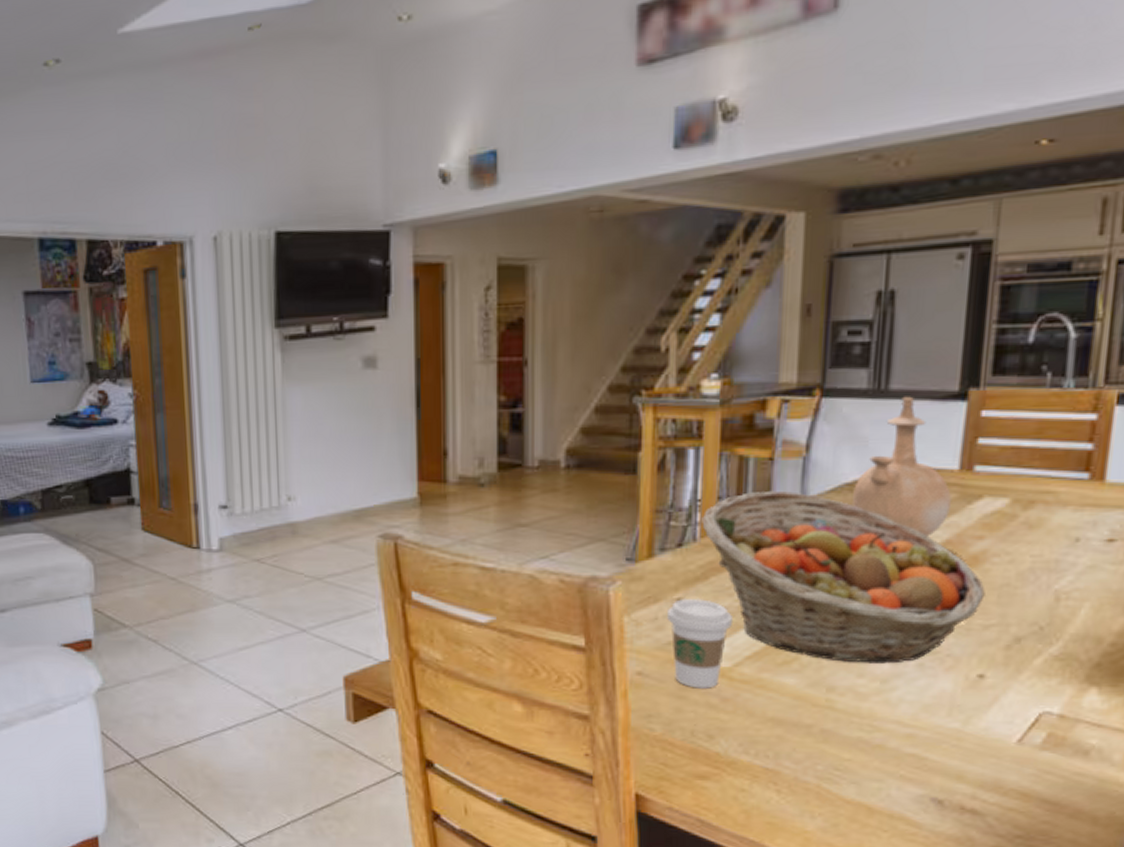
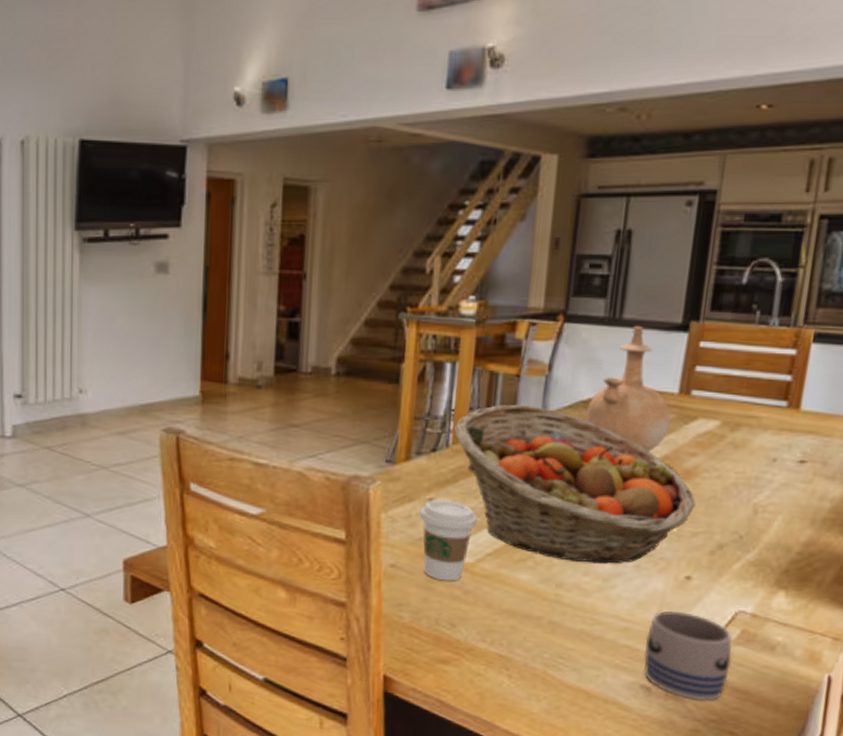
mug: none [933,713,1037,814] -> present [644,610,732,701]

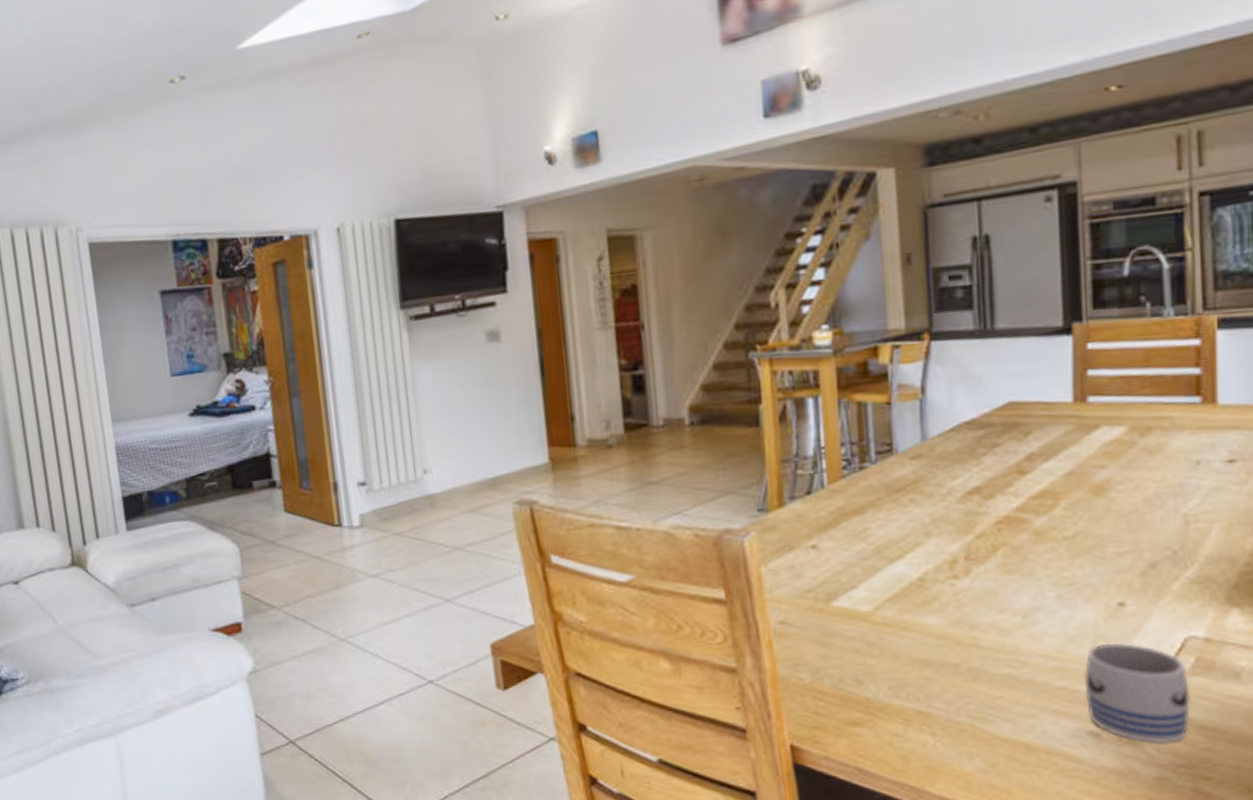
coffee cup: present [420,498,477,581] -> none [803,544,868,634]
fruit basket: present [454,404,696,564] -> none [827,433,1115,599]
vase: present [585,325,671,452] -> none [971,334,1069,469]

